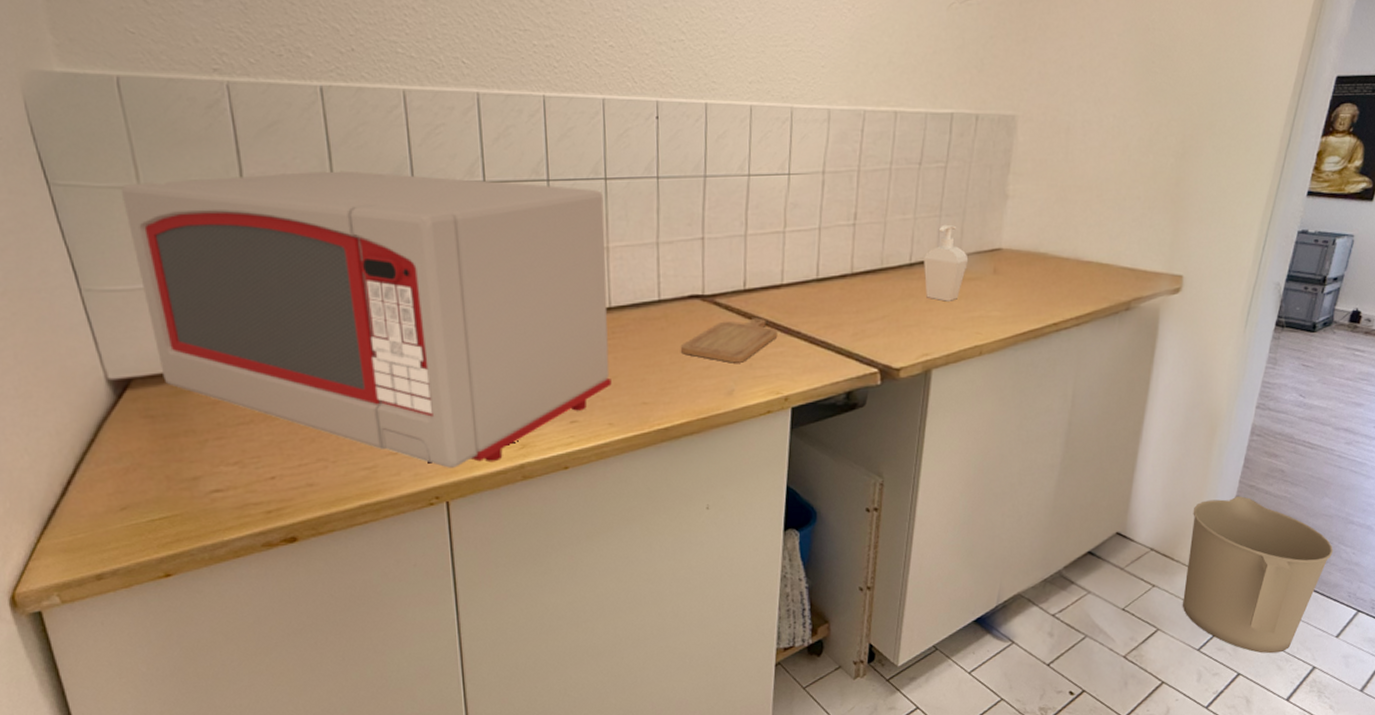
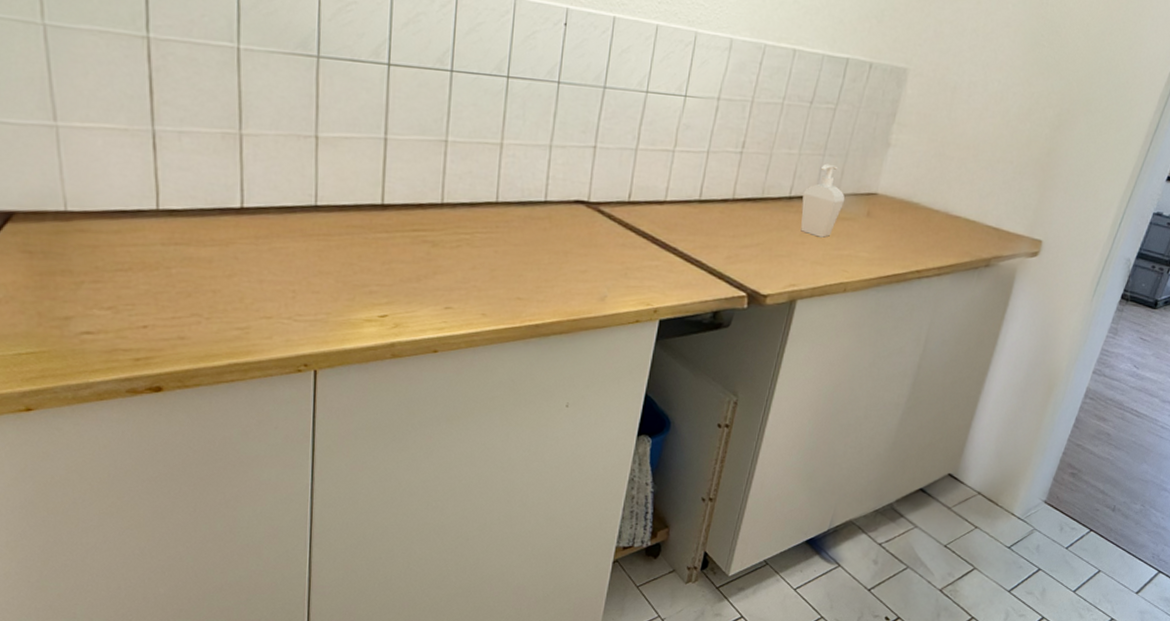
microwave: present [122,170,612,468] -> none [25,18,504,338]
chopping board: present [681,318,778,363] -> none [561,229,656,271]
mug: present [1183,495,1333,654] -> none [1000,452,1145,602]

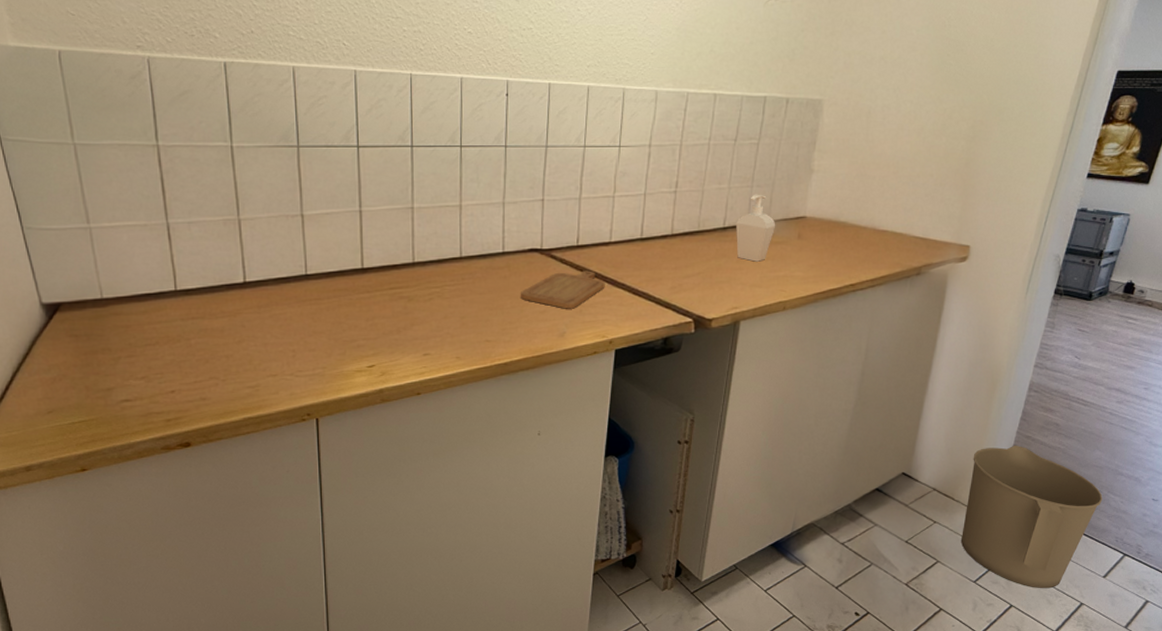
chopping board: none [561,229,656,271] -> present [521,270,605,309]
mug: none [1000,452,1145,602] -> present [961,445,1103,589]

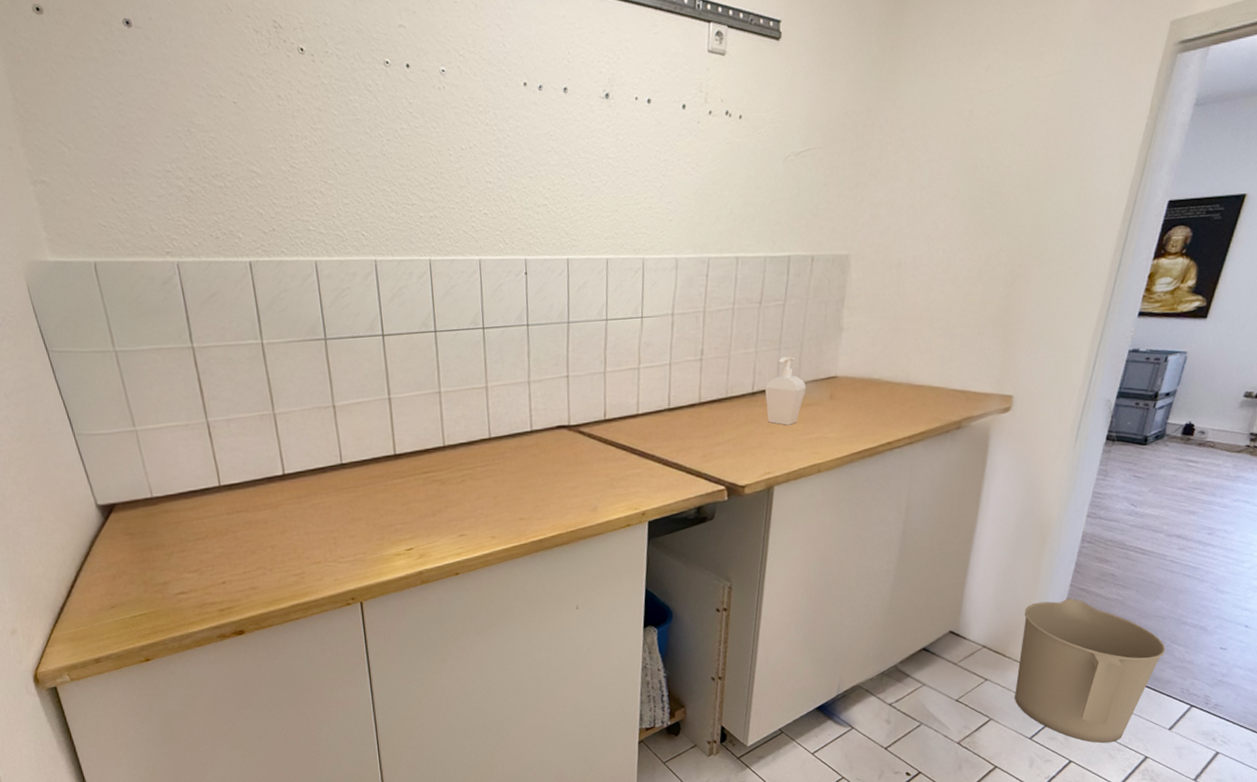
chopping board: present [521,270,605,309] -> none [551,444,635,484]

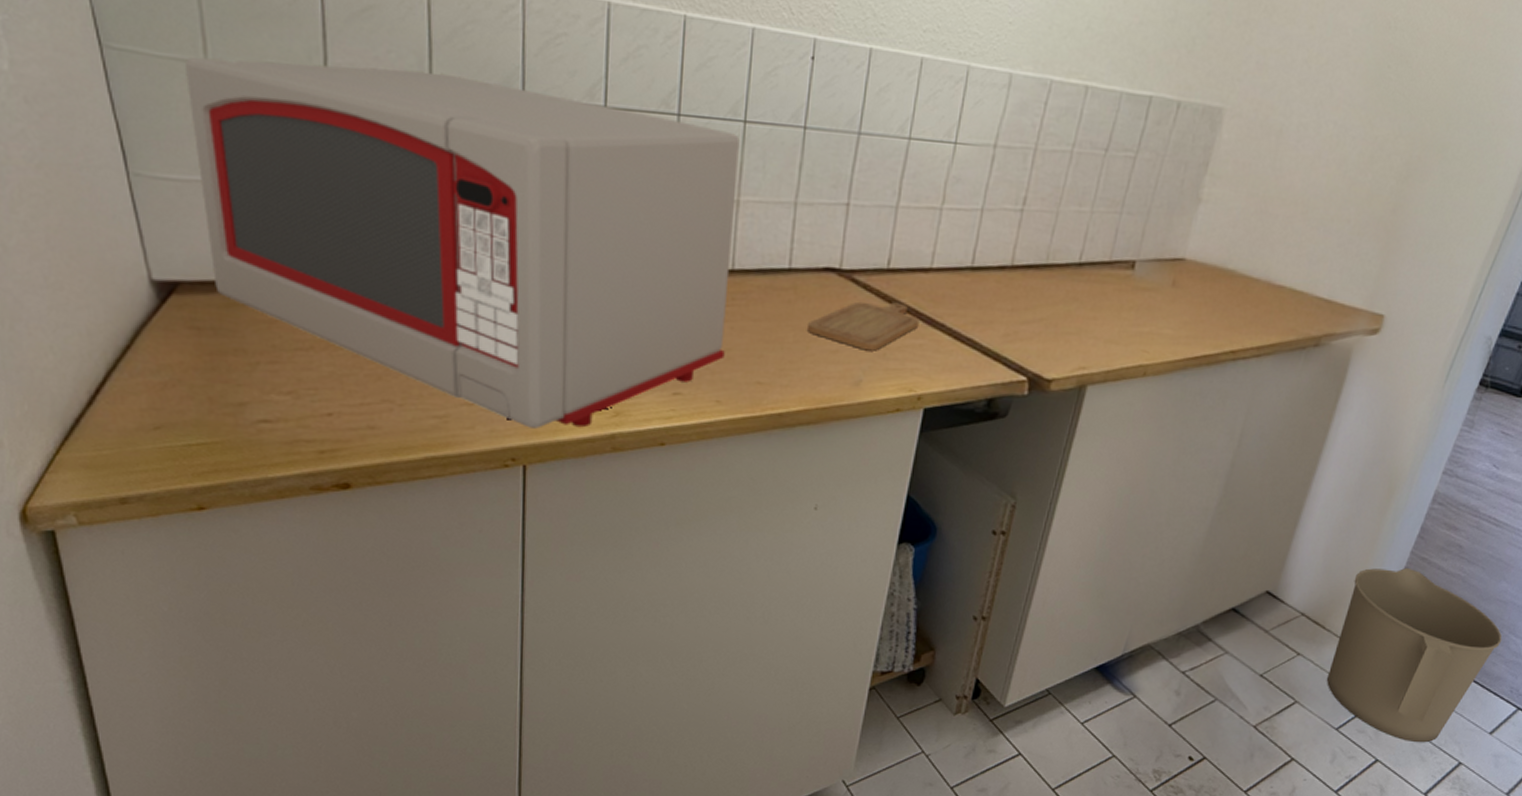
microwave: none [101,330,493,575] -> present [186,56,740,429]
chopping board: none [551,444,635,484] -> present [808,301,920,351]
soap bottle: present [765,356,807,426] -> none [1092,223,1146,313]

